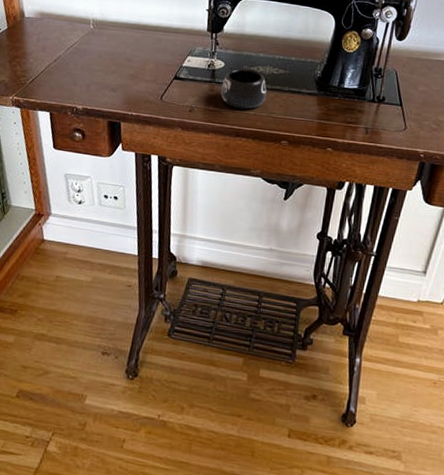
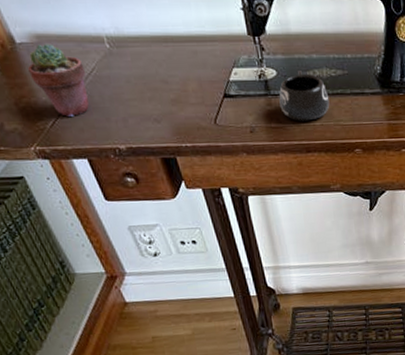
potted succulent: none [27,19,69,78] -> present [28,44,89,118]

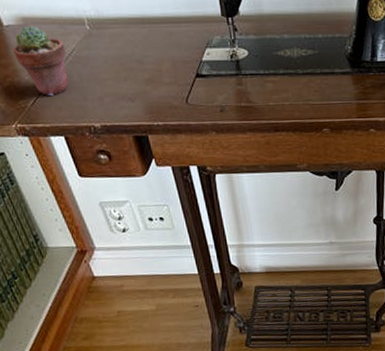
mug: present [279,71,330,121] -> none [249,51,300,101]

